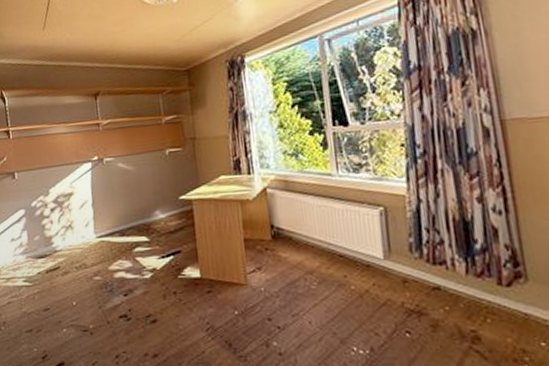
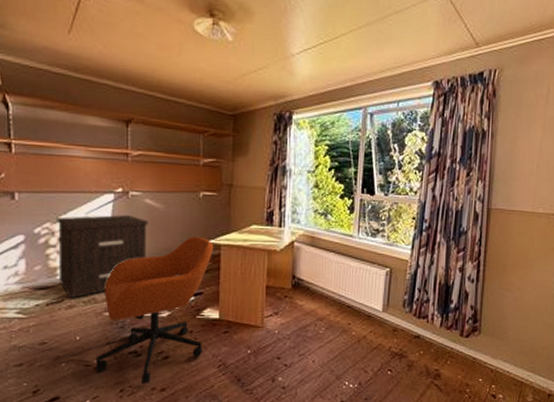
nightstand: none [47,180,124,266] -> present [56,215,149,299]
office chair: none [91,193,190,350] -> present [95,236,213,385]

